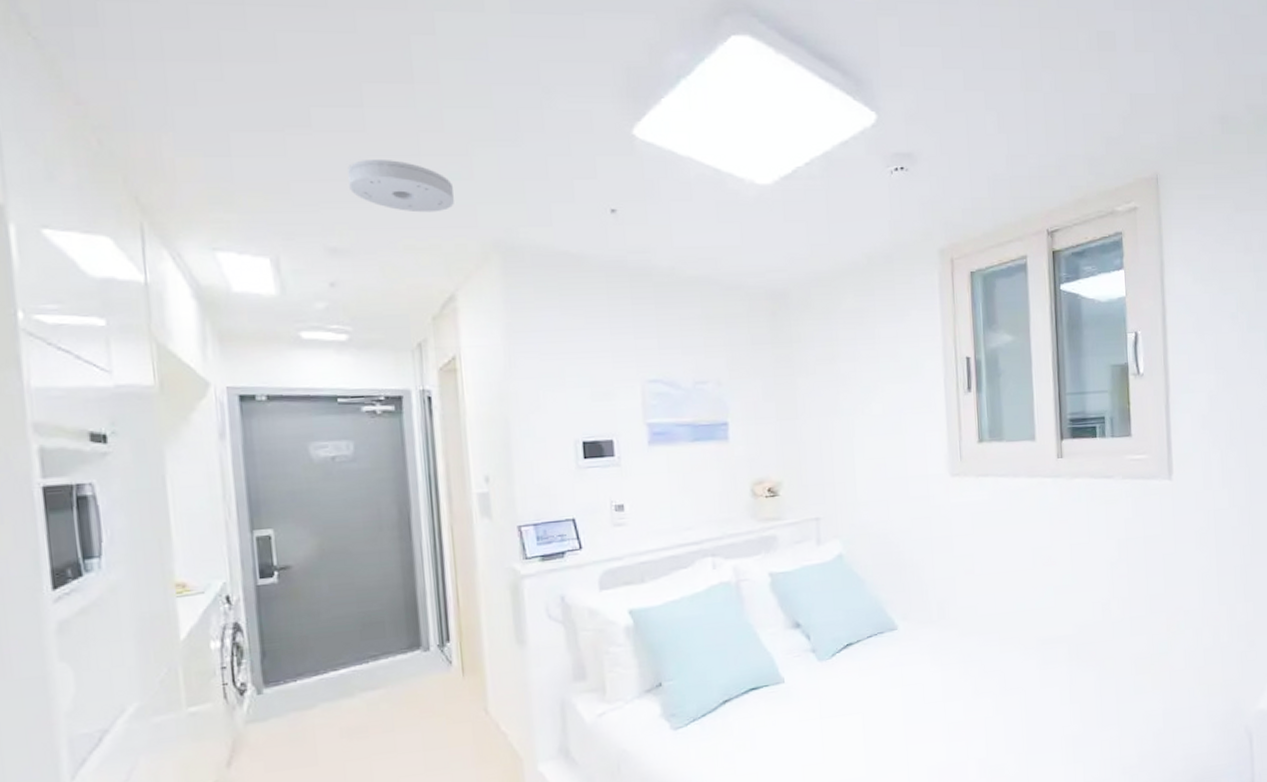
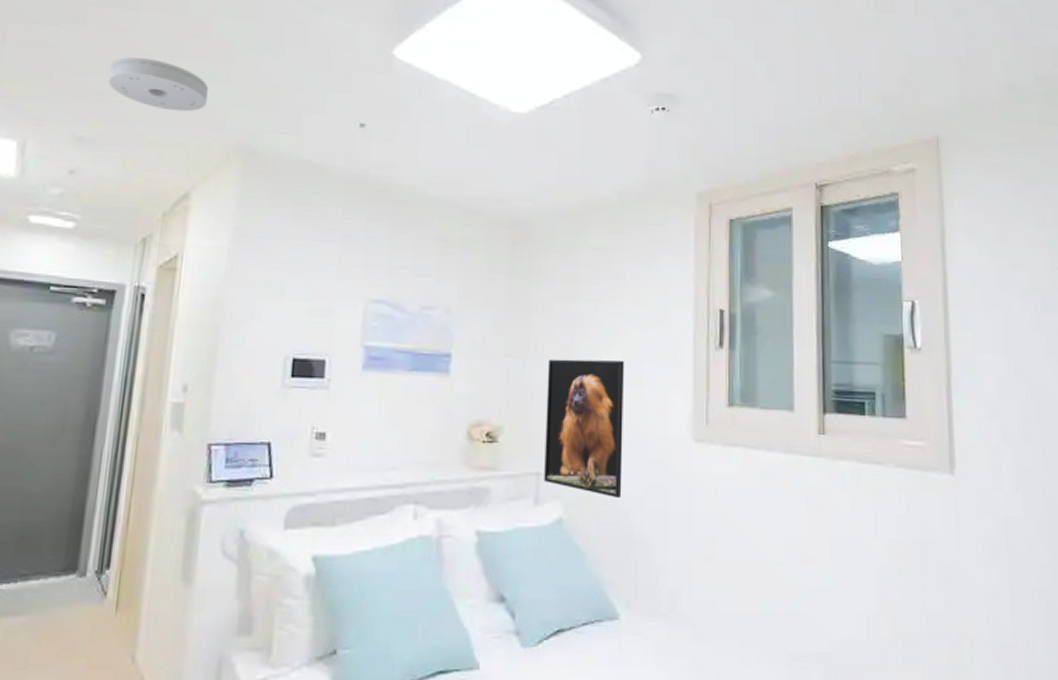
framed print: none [816,413,892,532] -> present [544,359,624,497]

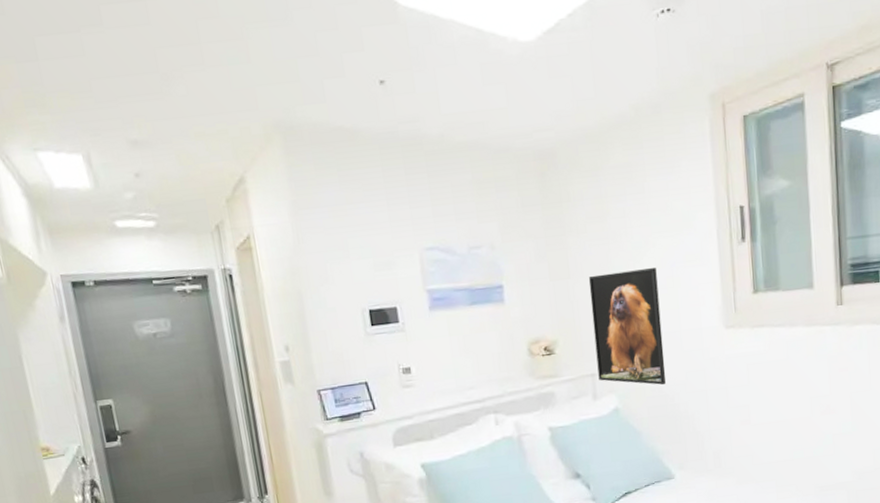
smoke detector: present [108,57,208,112] -> none [138,50,235,100]

